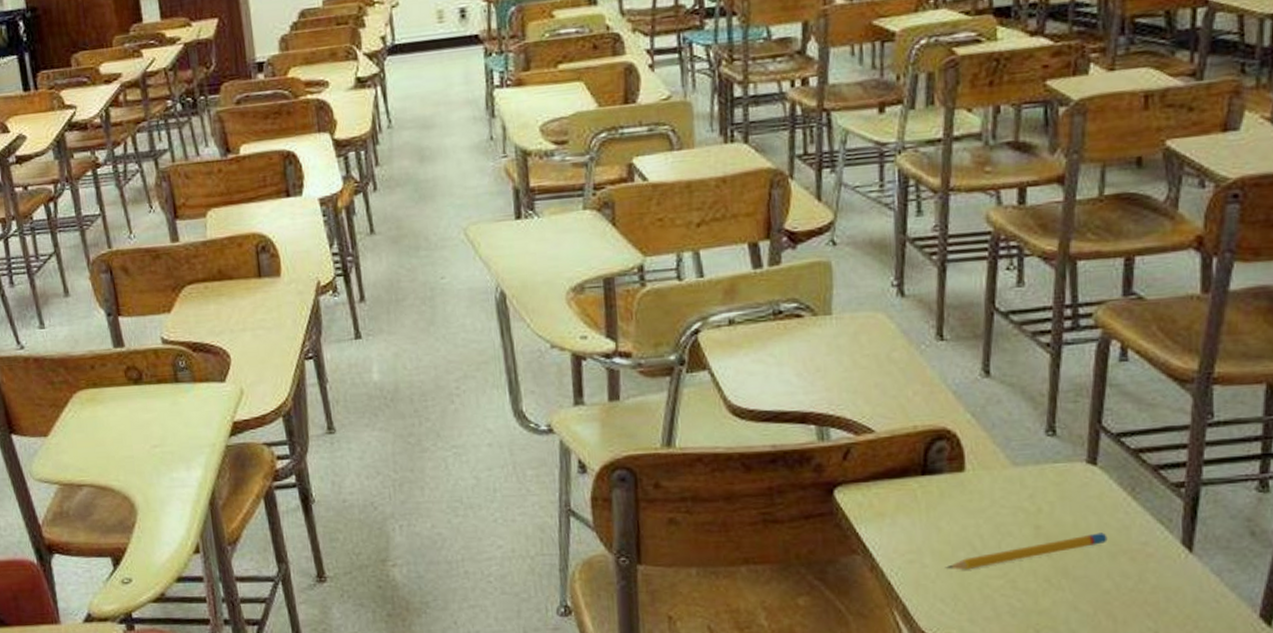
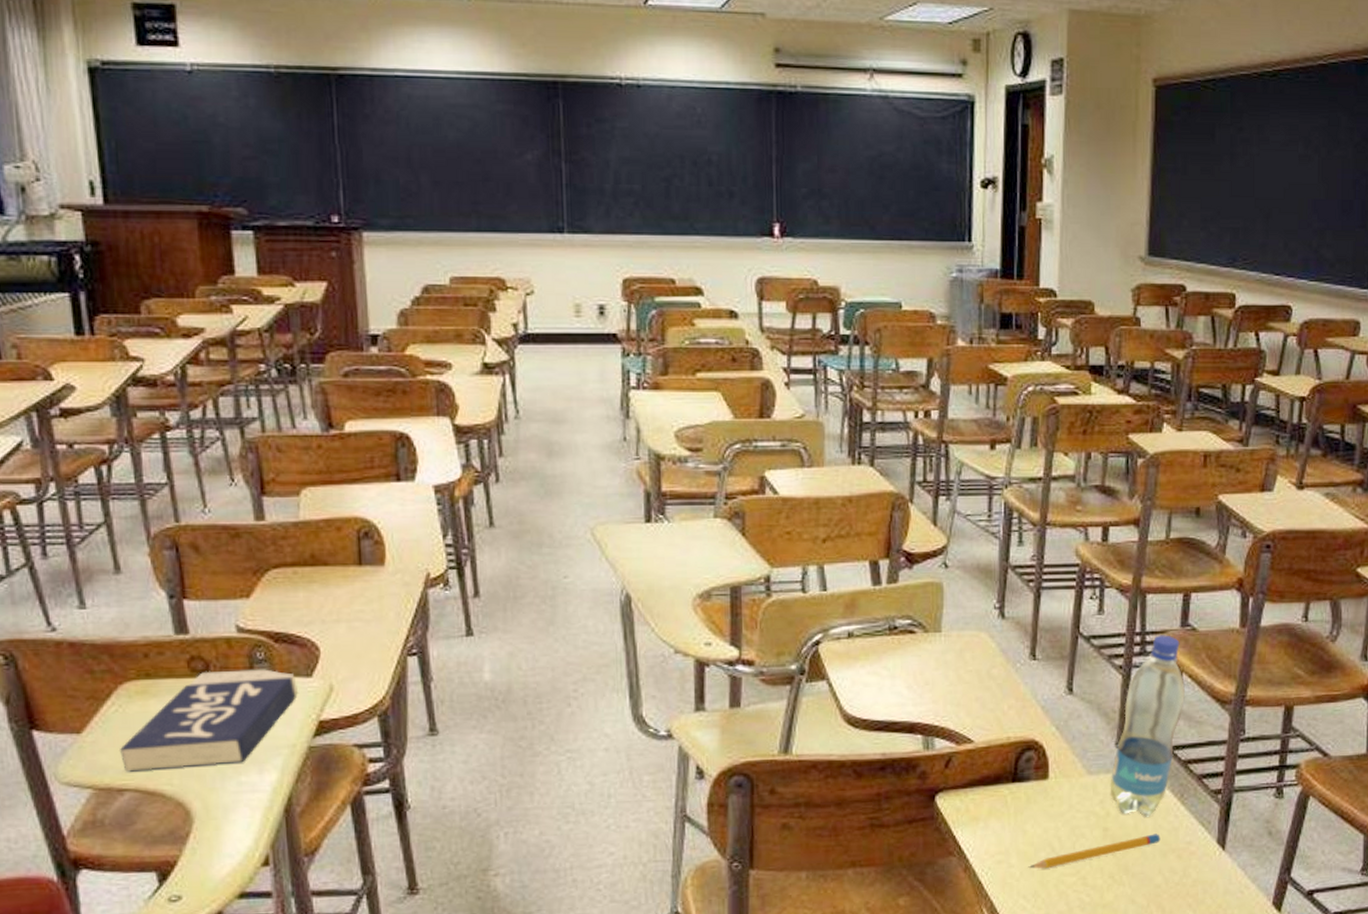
book: none [77,376,214,470] -> present [120,669,298,772]
bottle: none [1040,306,1132,514] -> present [1110,635,1185,817]

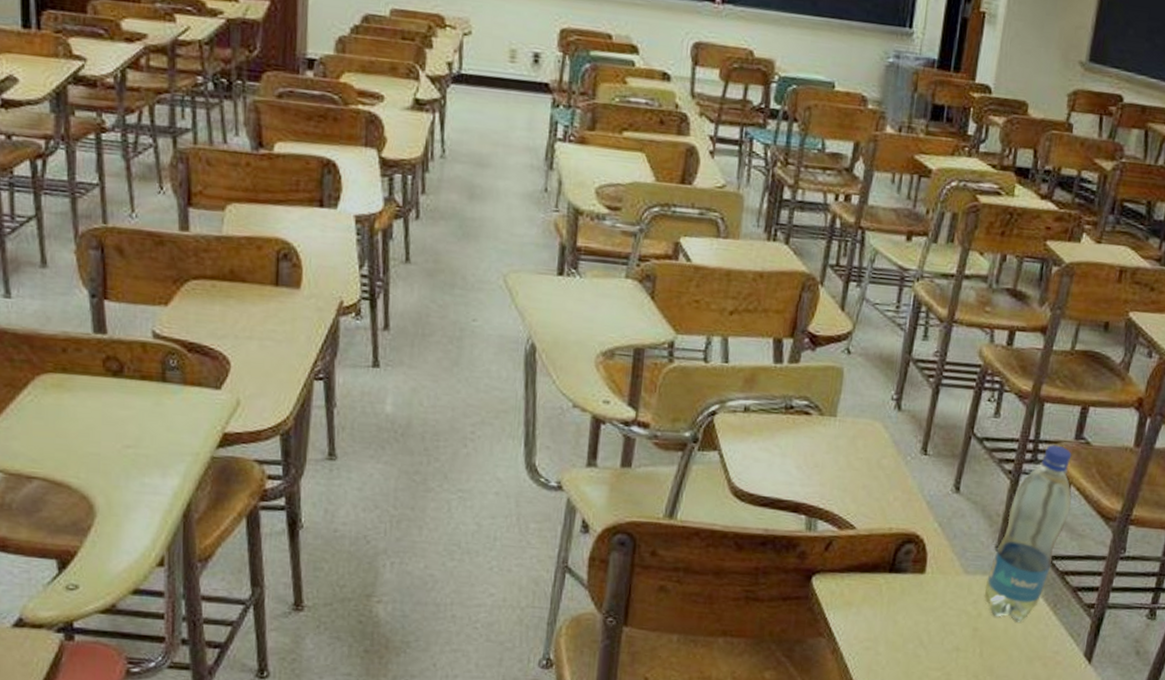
book: present [120,669,298,772] -> none [32,372,206,464]
pencil: present [1028,833,1160,869] -> none [895,639,1029,661]

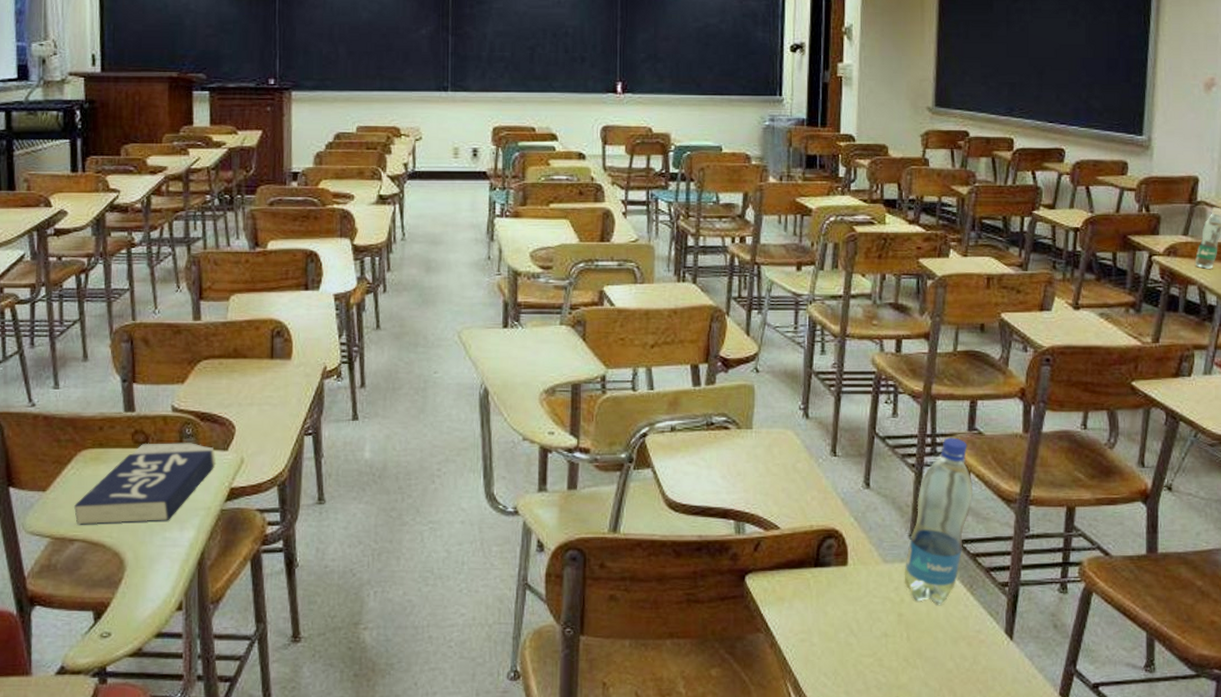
book: none [32,372,206,464] -> present [74,443,216,525]

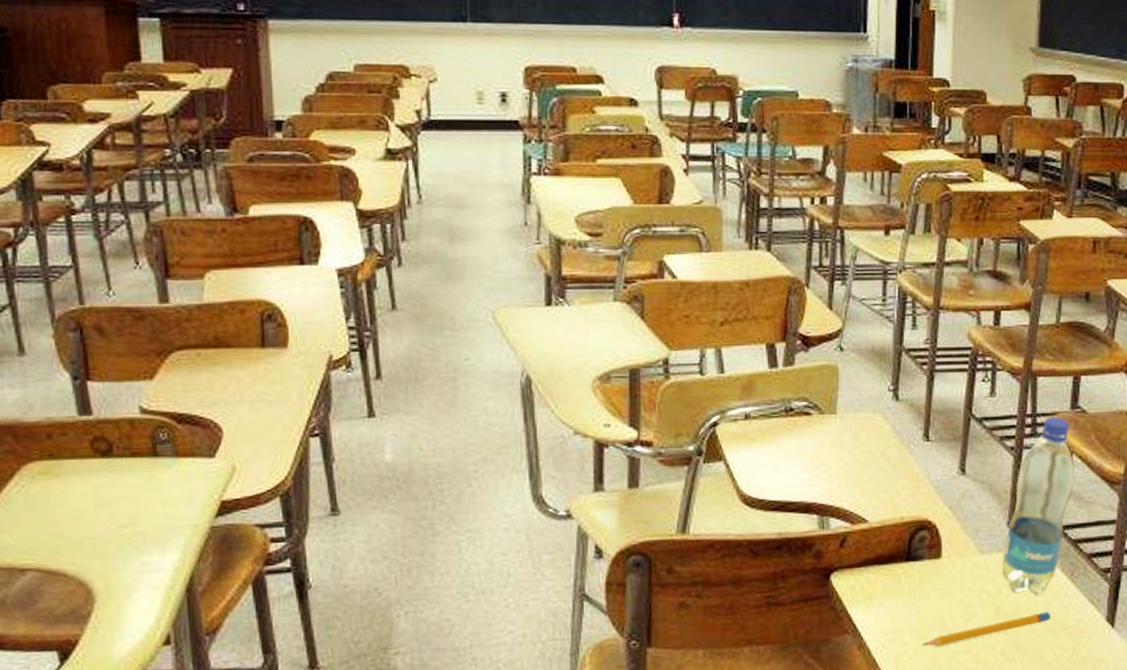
book: present [74,443,216,525] -> none [22,450,200,552]
pencil: none [829,621,952,649] -> present [921,611,1051,647]

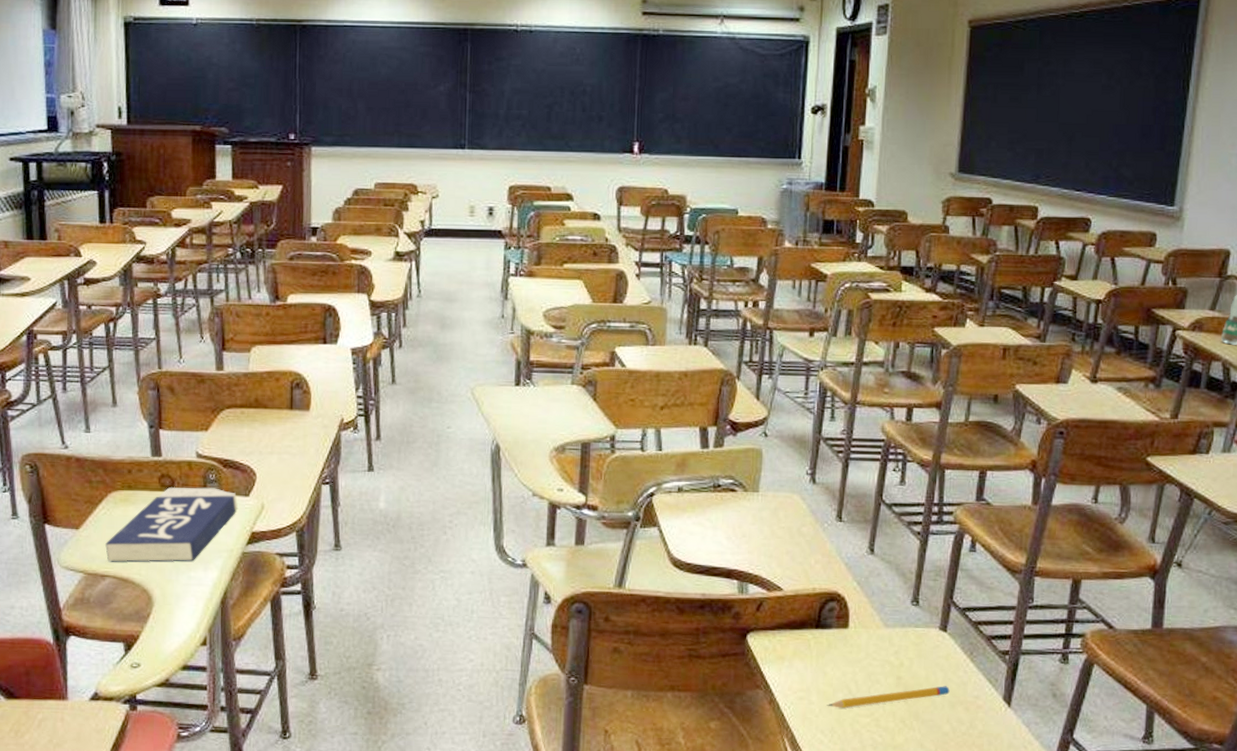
book: none [22,450,200,552] -> present [105,486,238,562]
bottle: present [1001,417,1075,595] -> none [904,507,978,670]

